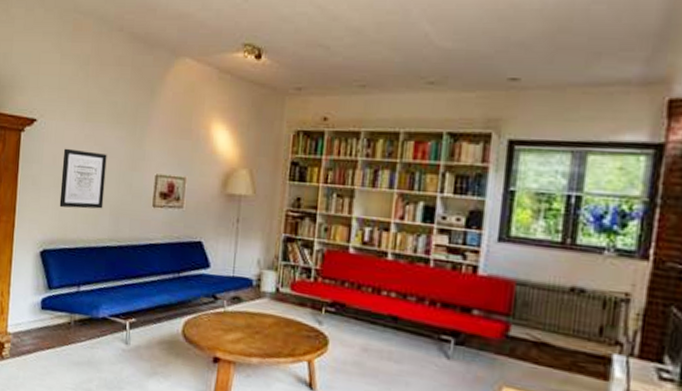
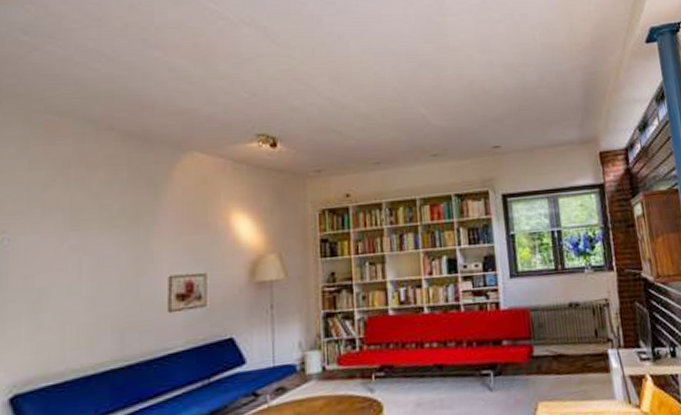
wall art: present [59,148,107,209] -> none [36,263,103,338]

